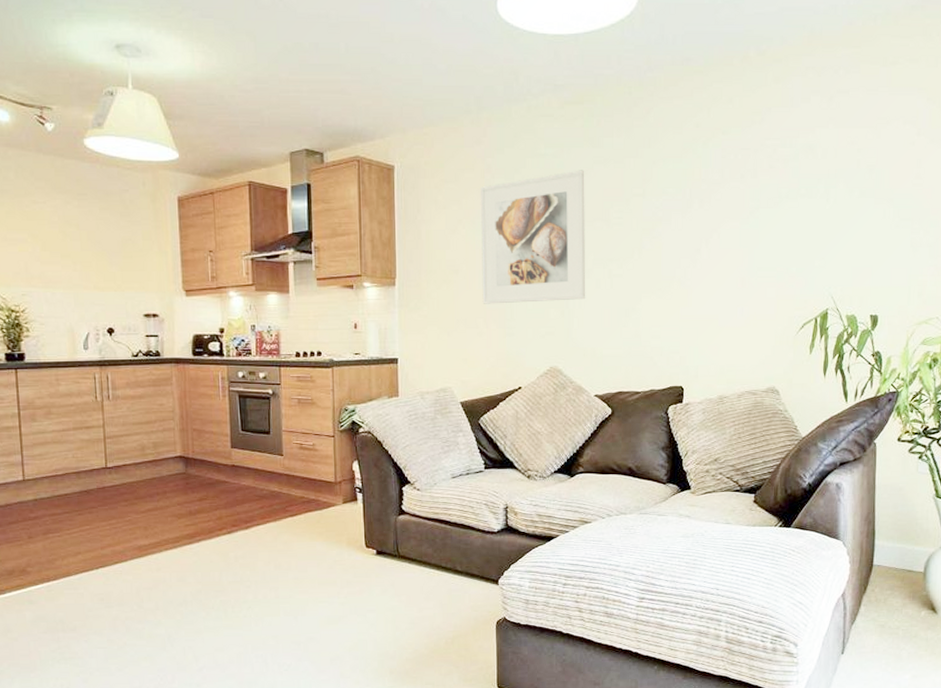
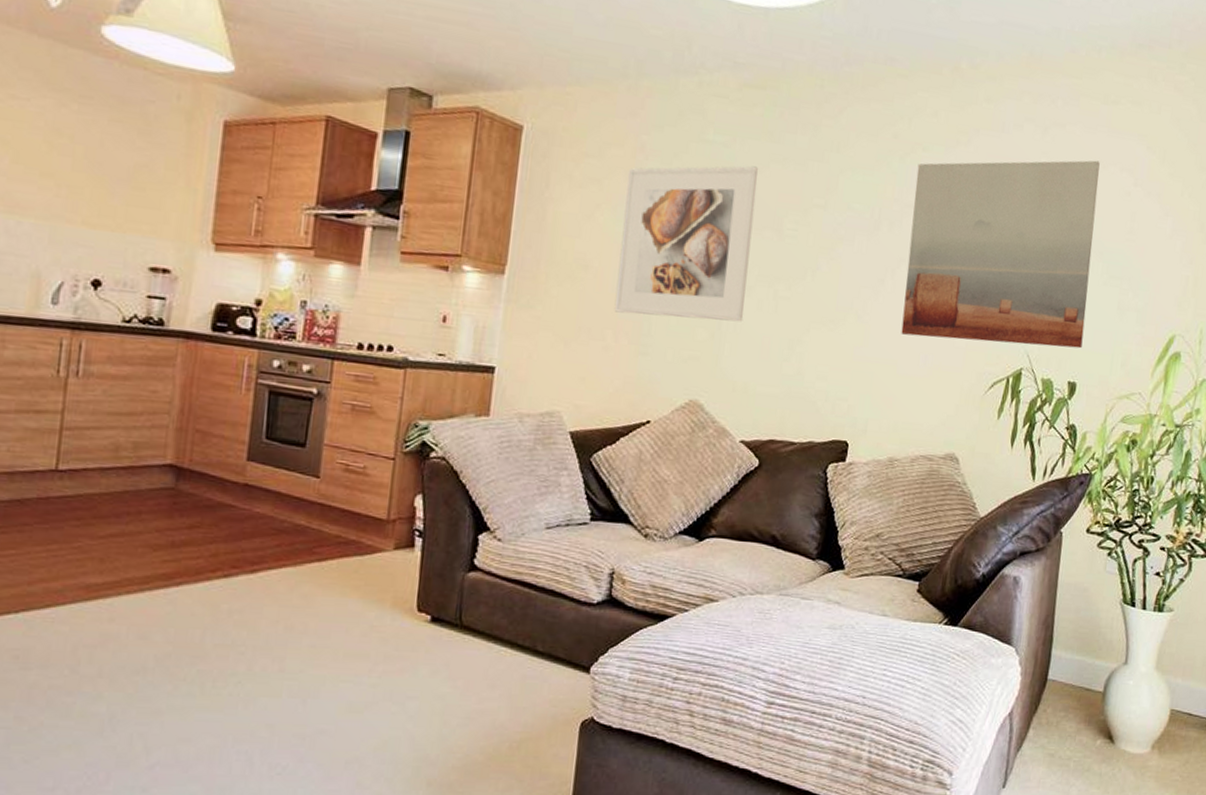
wall art: none [718,118,884,293] -> present [901,160,1100,349]

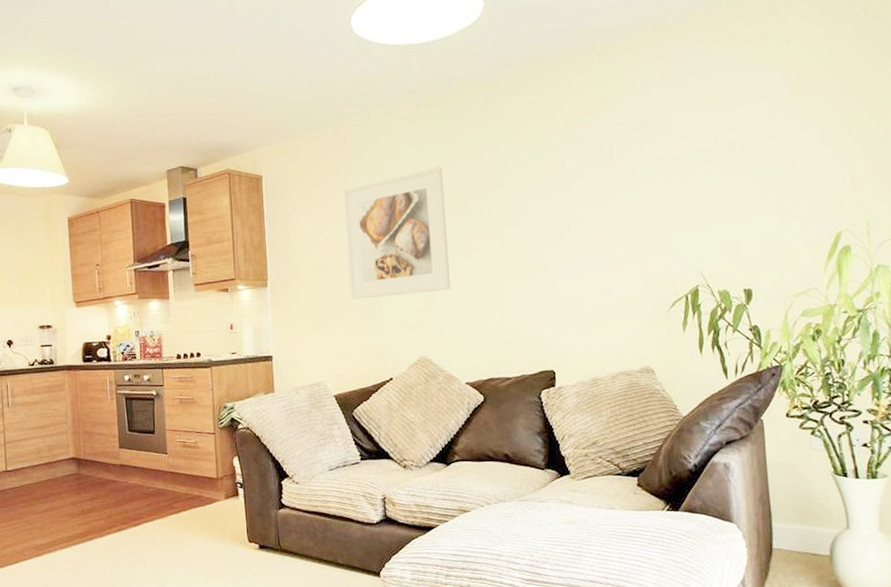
wall art: present [901,160,1100,349] -> none [573,95,751,276]

